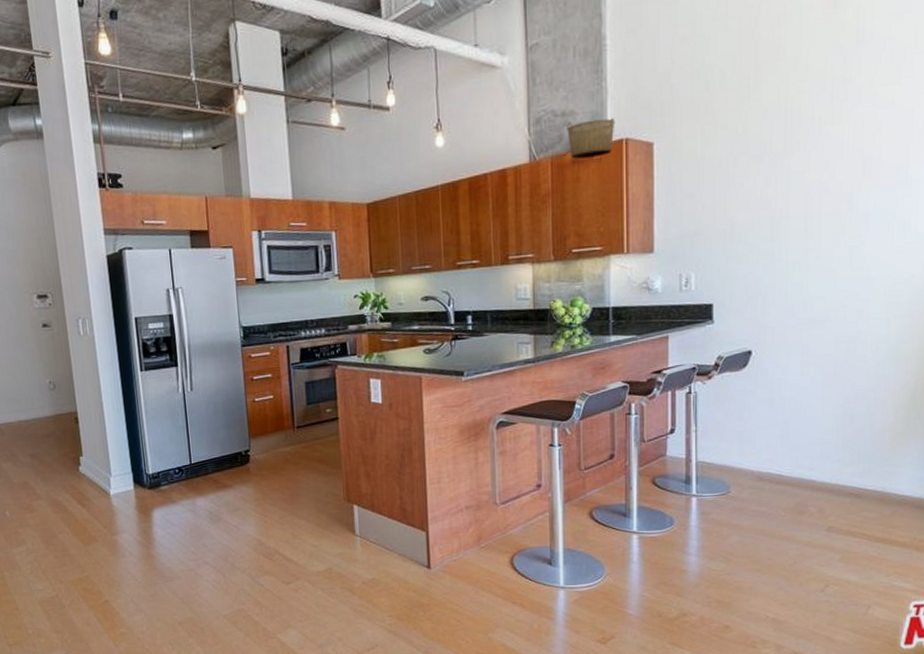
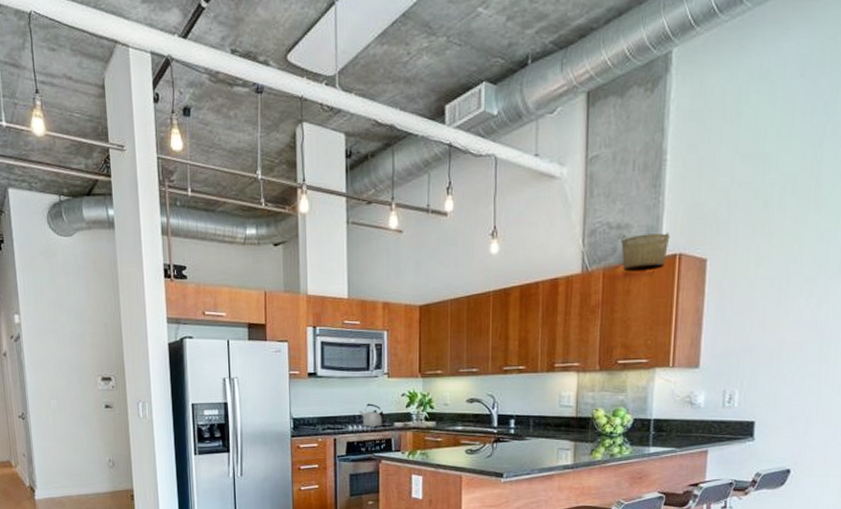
kettle: none [310,307,339,332] -> present [358,403,385,428]

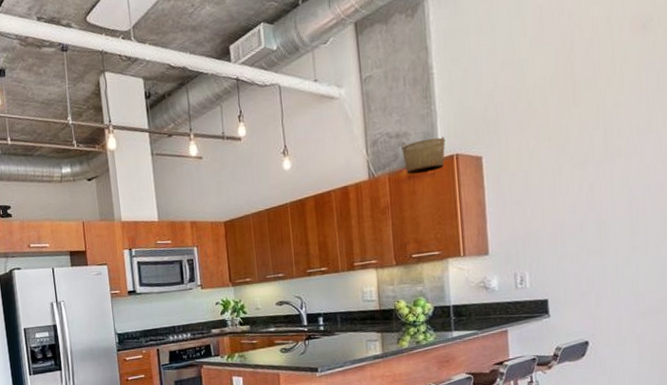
kettle: present [358,403,385,428] -> none [177,314,203,336]

